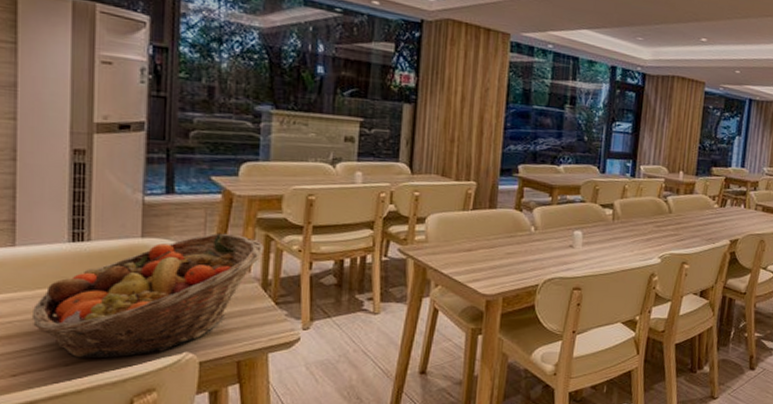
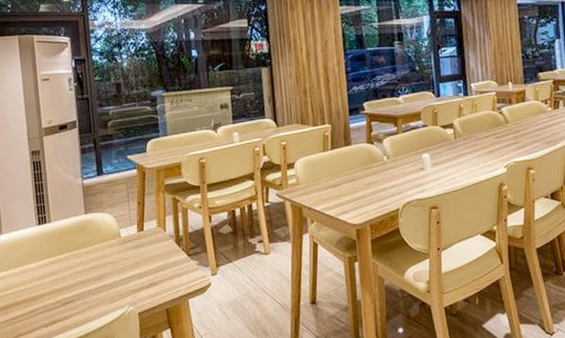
fruit basket: present [31,233,264,359] -> none [18,201,173,319]

